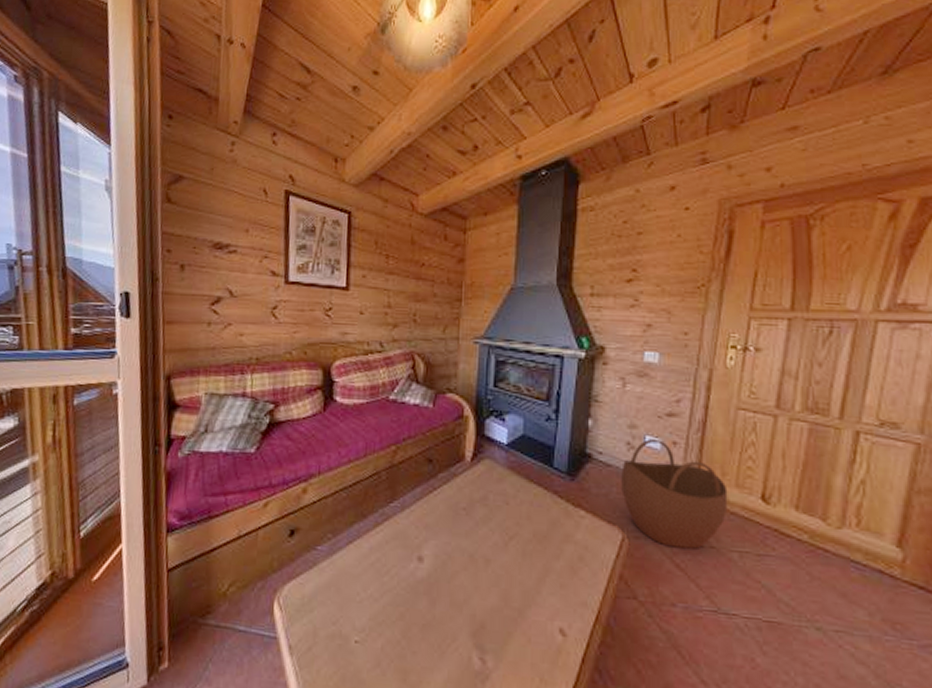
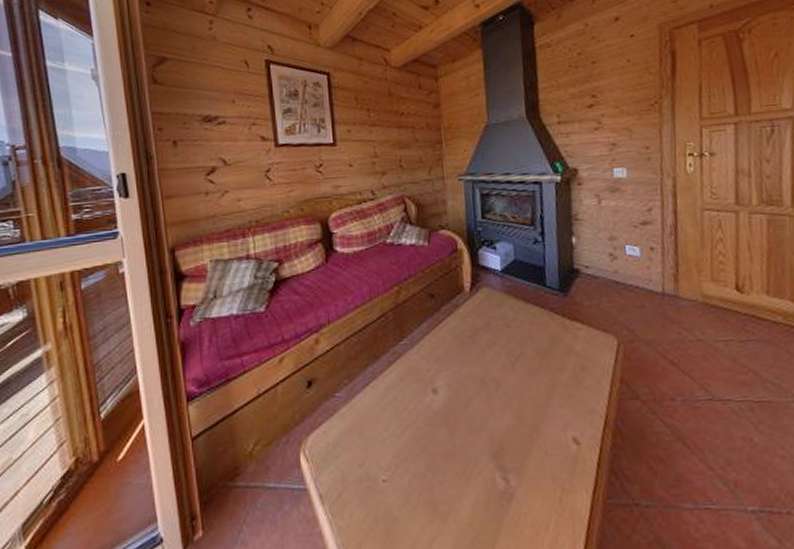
woven basket: present [621,439,728,549] -> none [608,248,708,346]

